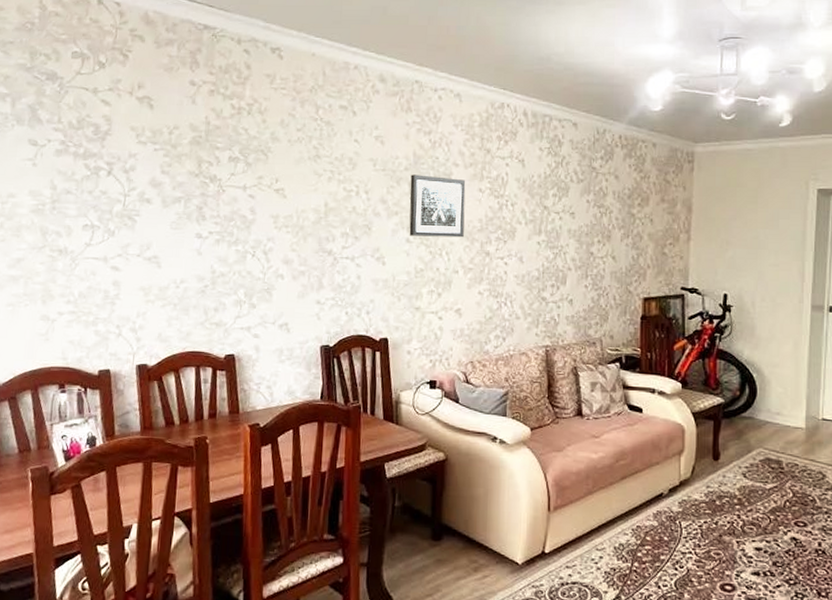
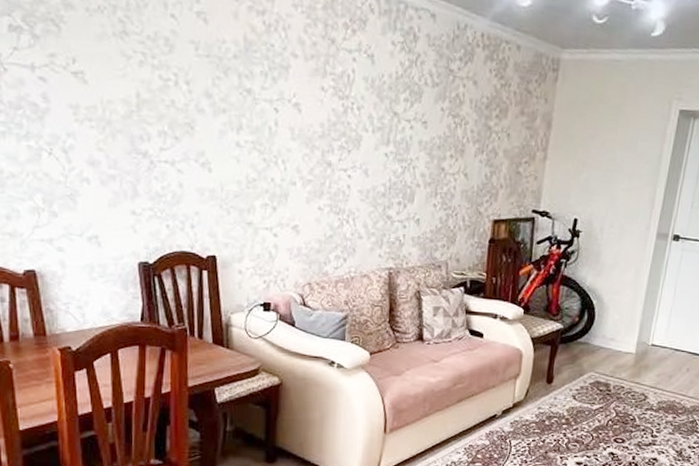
wall art: present [409,174,466,238] -> none [239,64,306,144]

